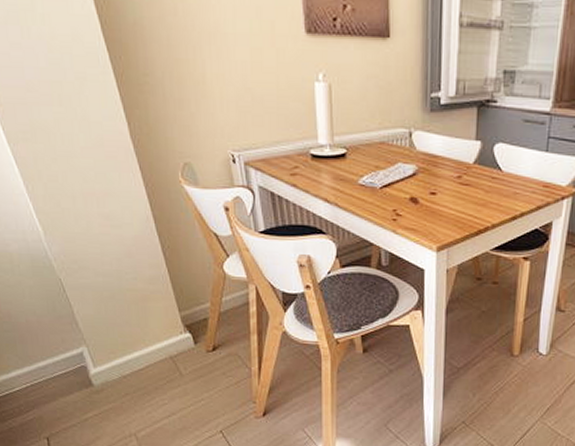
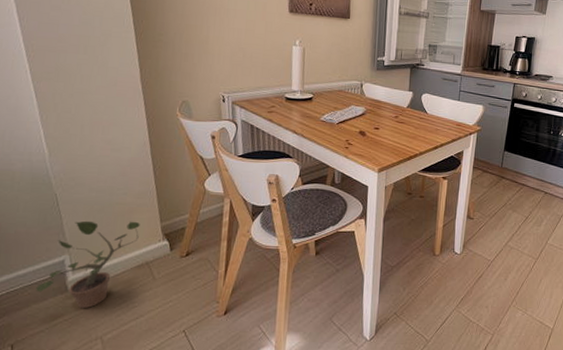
potted plant: none [59,309,158,405] -> present [36,220,140,309]

